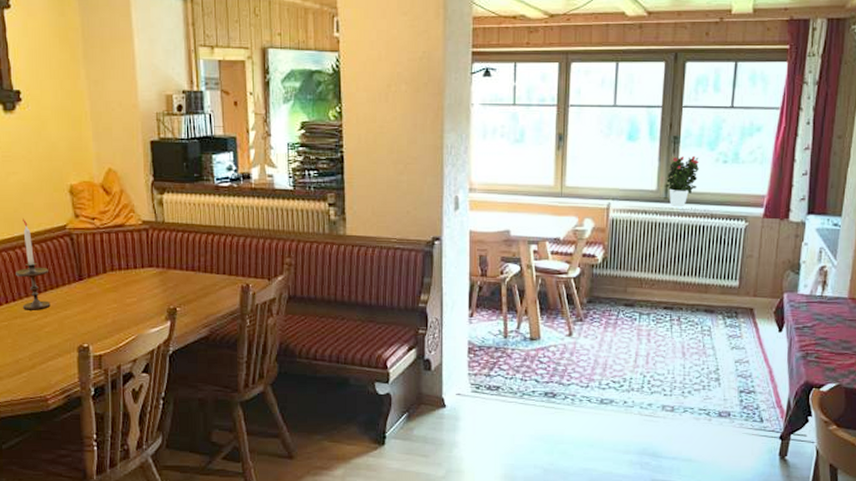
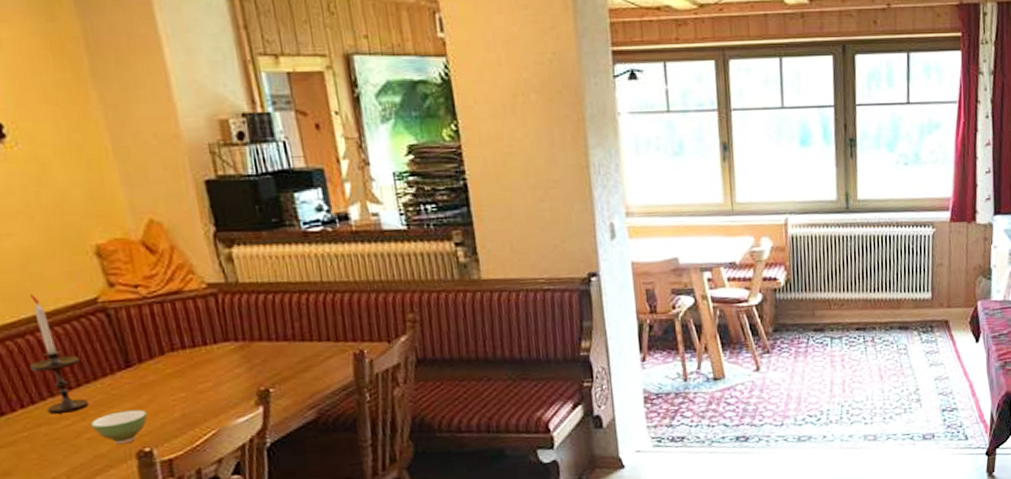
bowl: none [50,313,90,339] -> present [90,409,148,445]
potted flower: present [665,155,700,208] -> none [845,159,880,218]

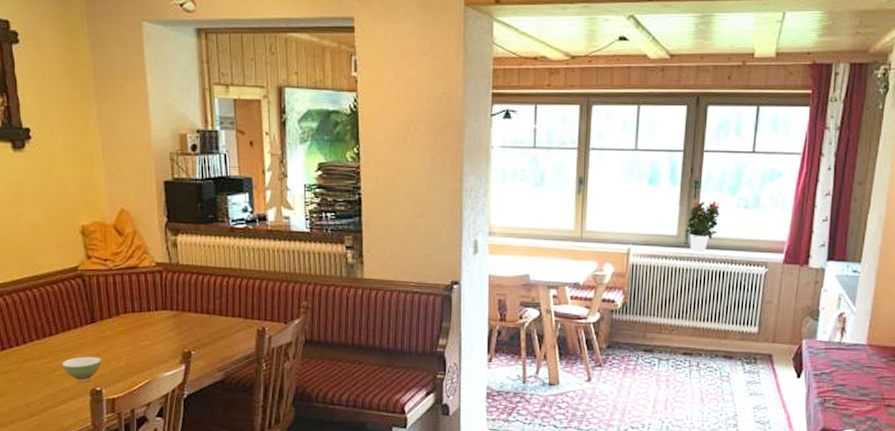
candlestick: present [30,293,89,414] -> none [26,258,62,353]
potted flower: none [845,159,880,218] -> present [685,200,720,253]

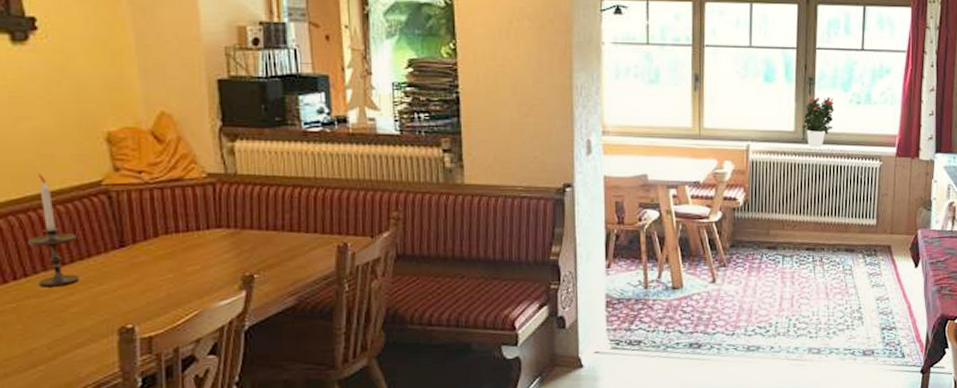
candlestick: none [26,258,62,353] -> present [28,173,79,287]
bowl: present [62,356,102,382] -> none [78,287,135,320]

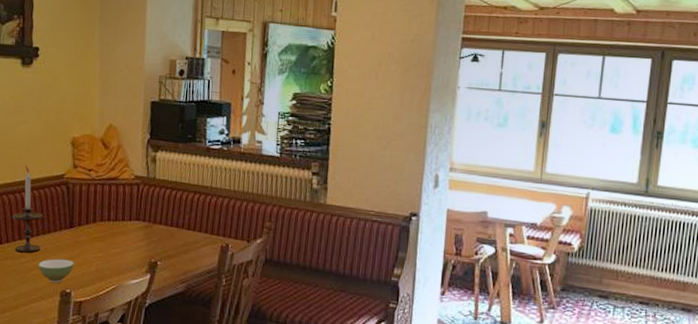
bowl: none [78,287,135,320] -> present [38,258,75,284]
potted flower: present [802,96,835,148] -> none [646,151,682,203]

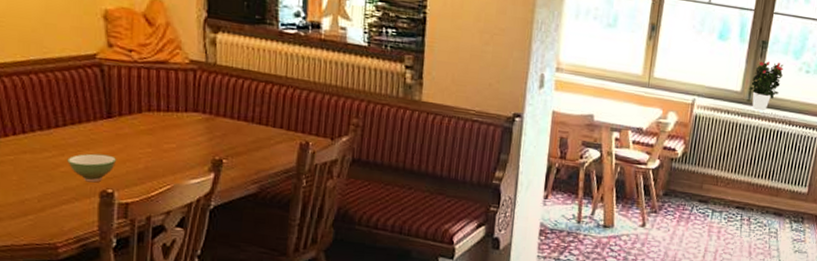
candlestick: present [13,164,43,253] -> none [28,39,70,147]
potted flower: none [646,151,682,203] -> present [749,61,784,112]

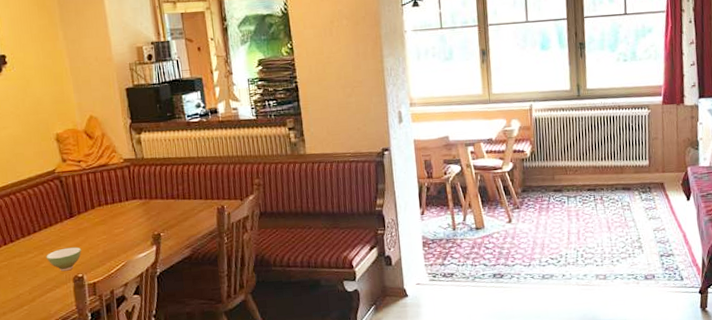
potted flower: present [749,61,784,112] -> none [577,57,604,103]

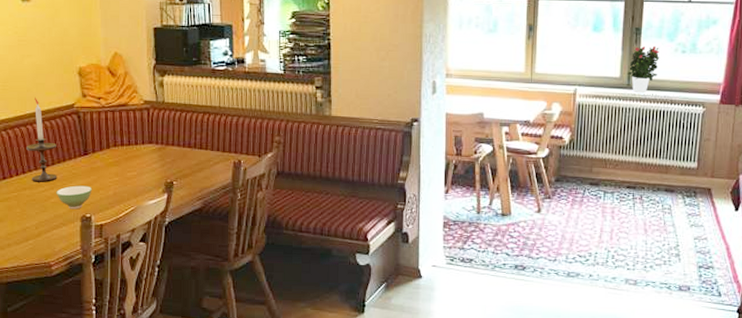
candlestick: none [12,167,46,249] -> present [26,97,57,182]
potted flower: none [577,57,604,103] -> present [628,46,660,94]

